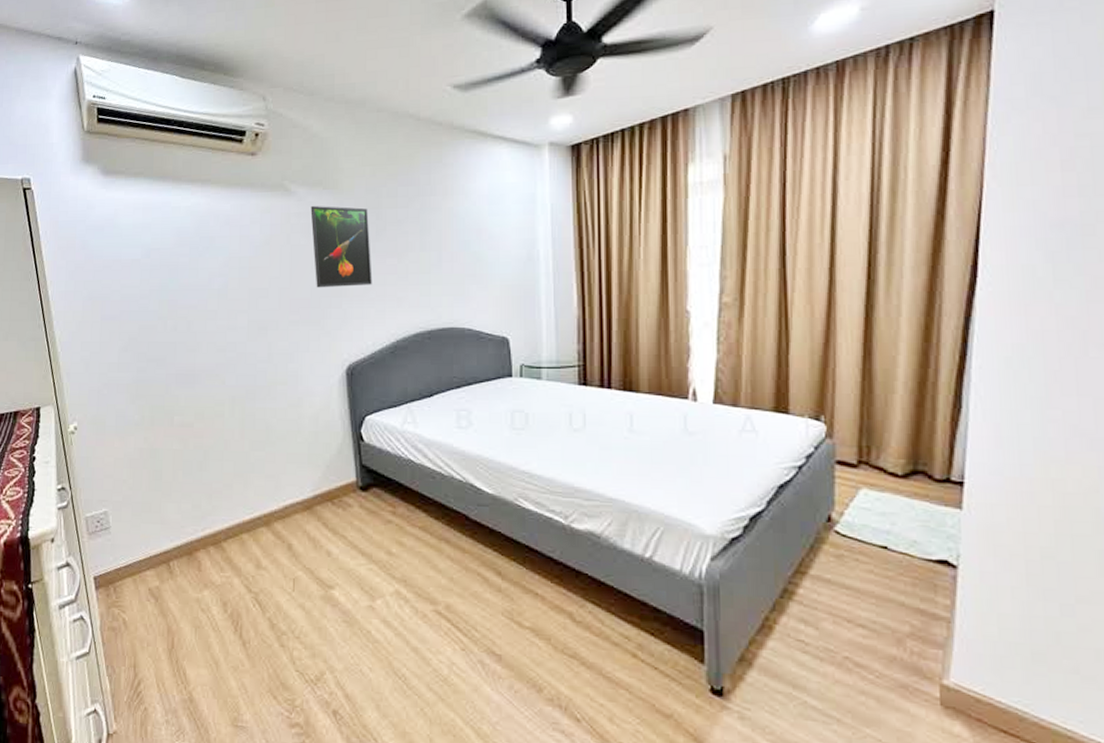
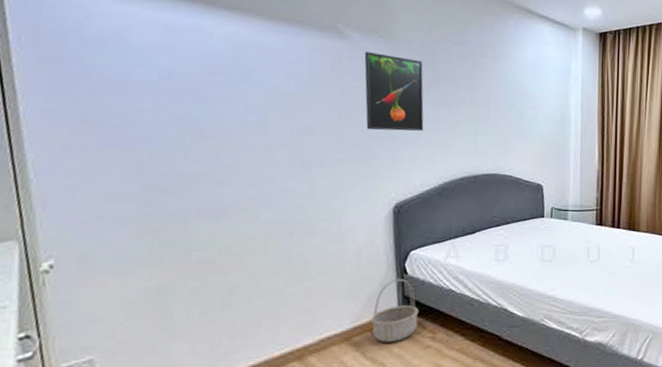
basket: none [330,446,377,515] -> present [371,279,419,343]

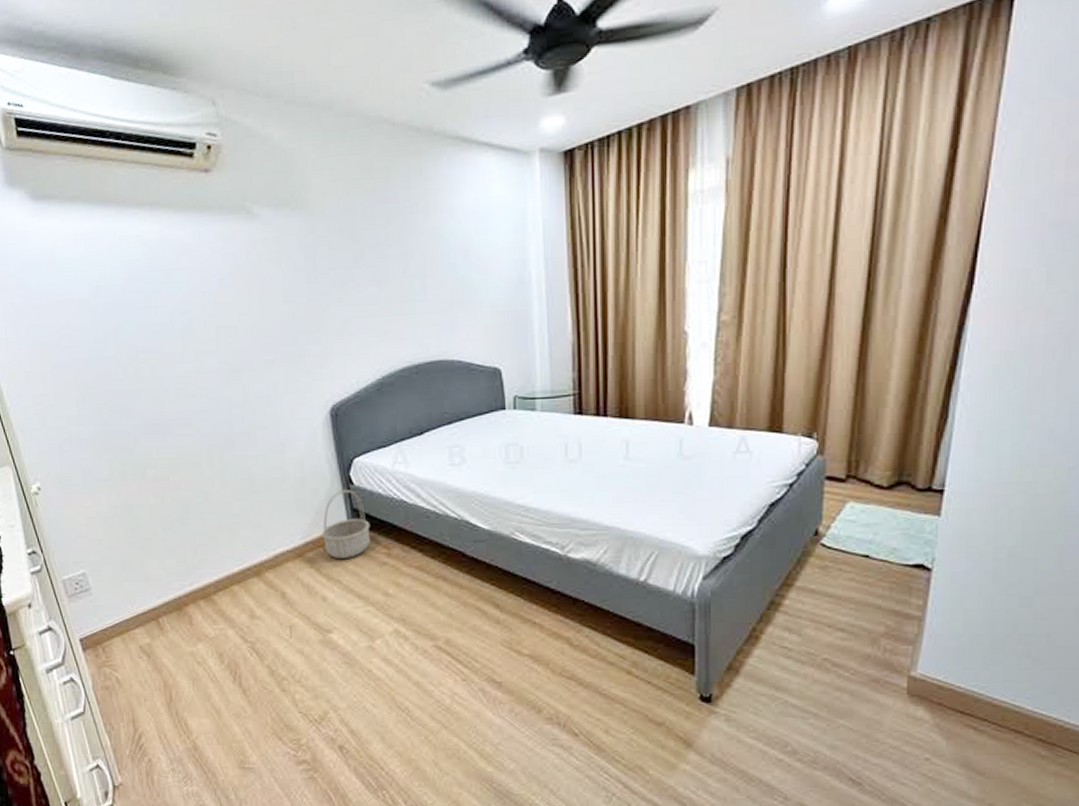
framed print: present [364,52,424,131] -> none [278,229,353,324]

